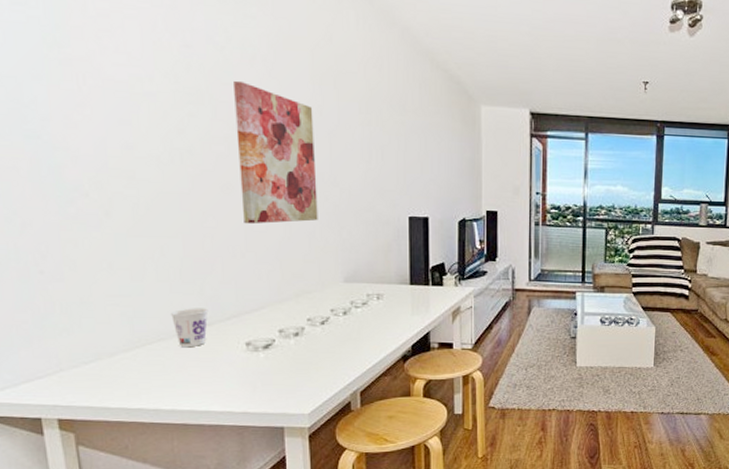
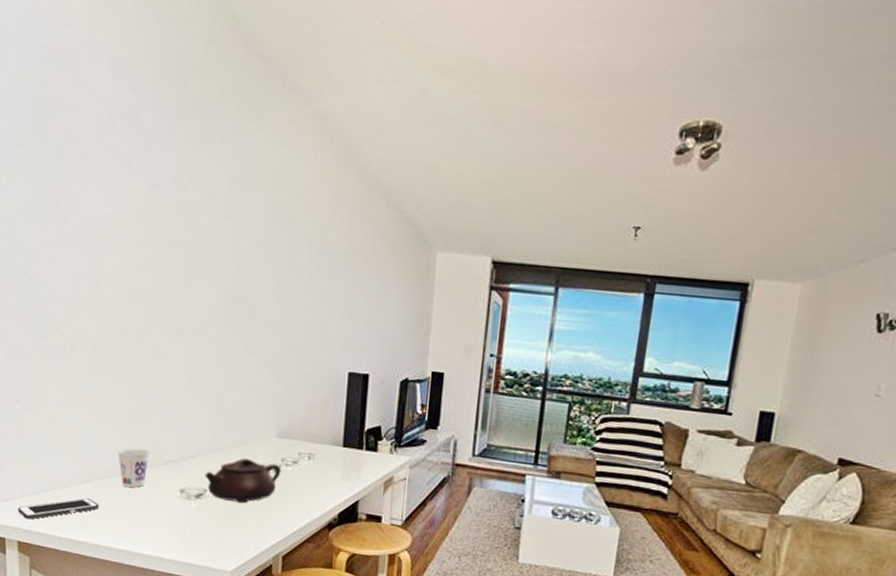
cell phone: none [54,363,155,395] -> present [18,497,99,520]
wall art: present [234,80,318,225] -> none [189,220,264,370]
teapot: none [271,306,352,348] -> present [205,458,282,504]

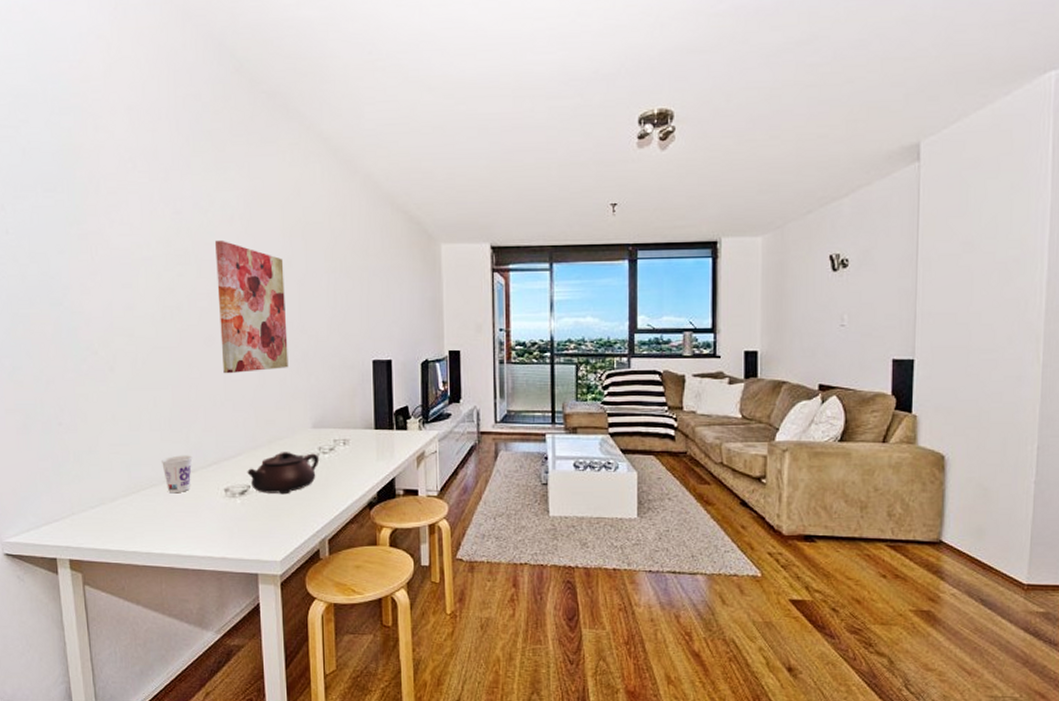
cell phone: present [18,497,99,520] -> none [68,508,148,537]
wall art: none [189,220,264,370] -> present [215,239,289,374]

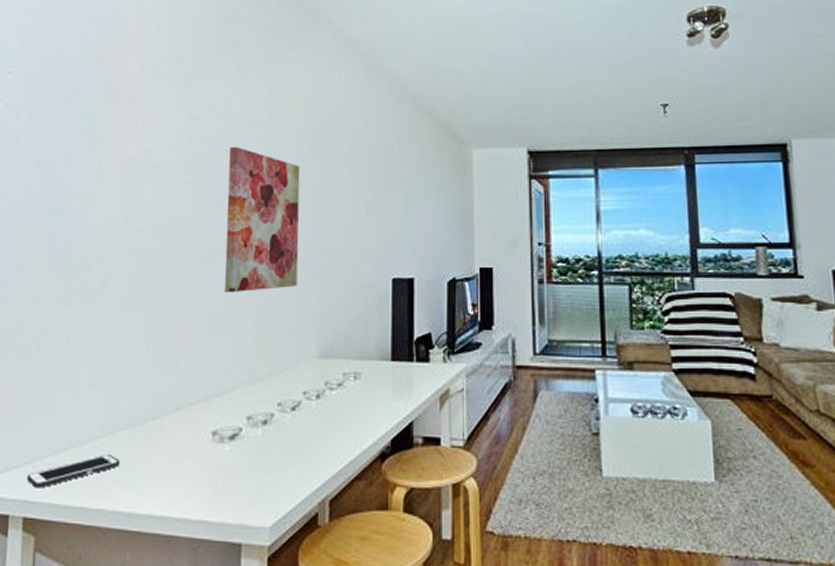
cell phone: none [68,508,148,537] -> present [27,453,120,488]
cup: present [162,455,193,494] -> none [144,389,180,436]
teapot: present [247,452,320,495] -> none [240,387,325,441]

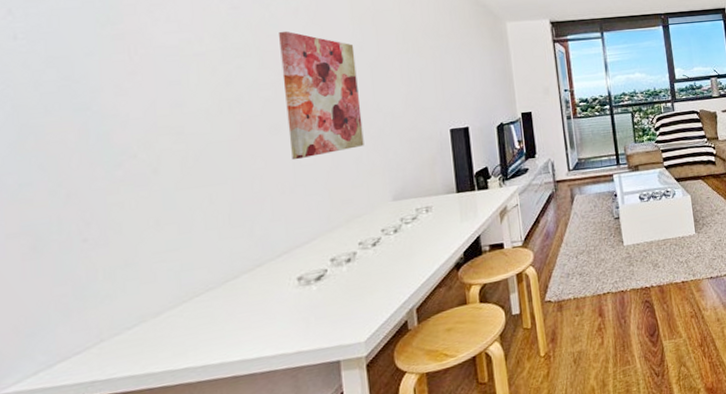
cell phone: present [27,453,120,488] -> none [94,318,203,367]

